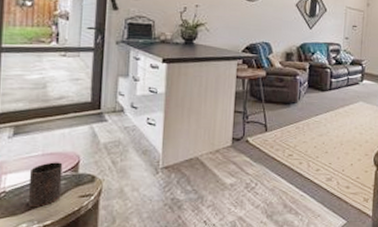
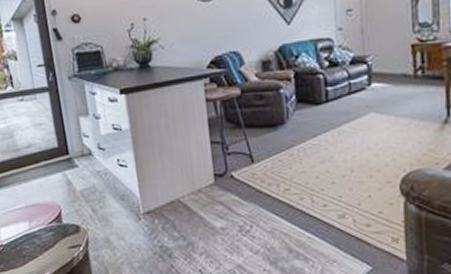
cup: present [27,162,63,208] -> none [18,213,52,260]

